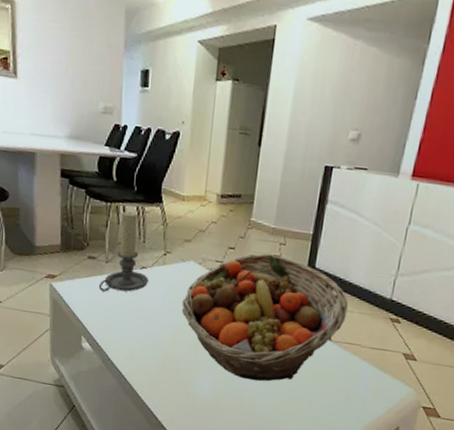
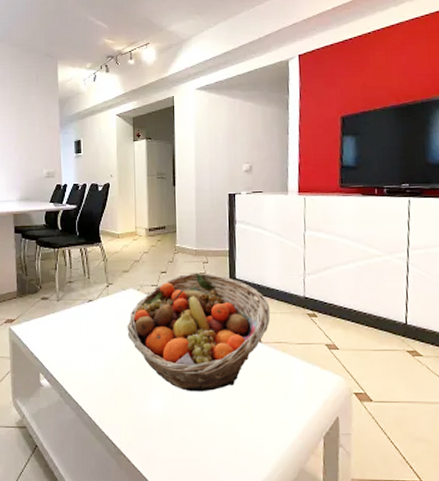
candle holder: present [98,211,148,292] -> none [52,253,95,328]

